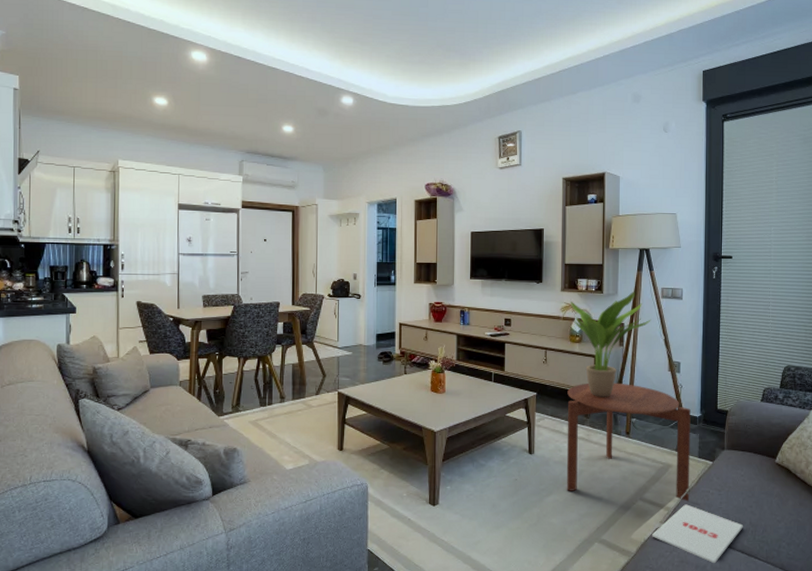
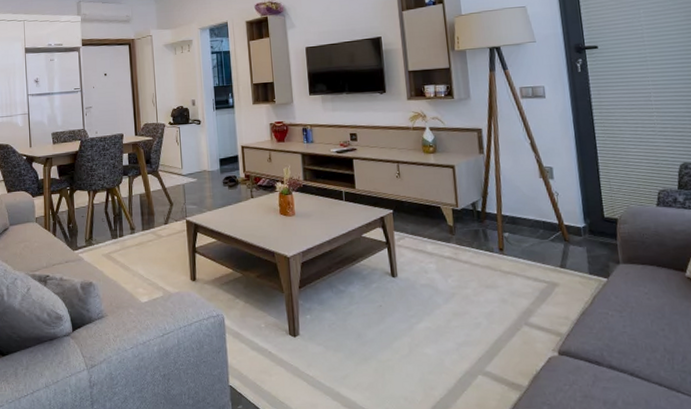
side table: present [566,383,691,502] -> none [427,194,585,326]
potted plant: present [570,292,651,397] -> none [418,94,512,211]
magazine: present [651,504,743,564] -> none [544,329,656,399]

